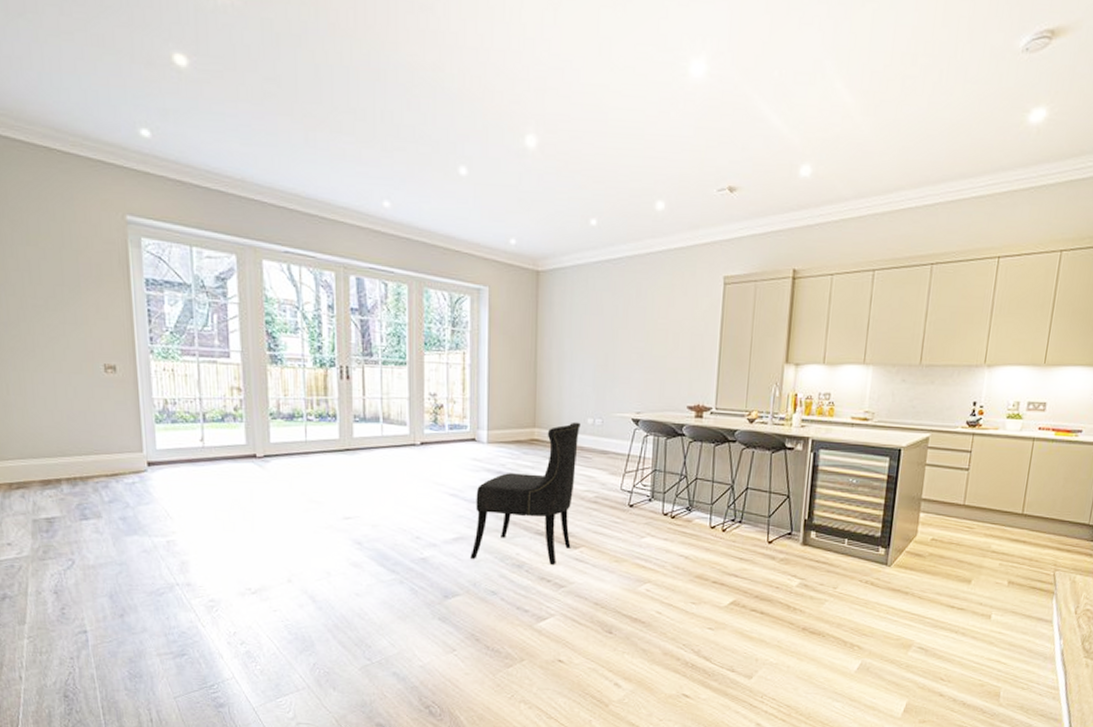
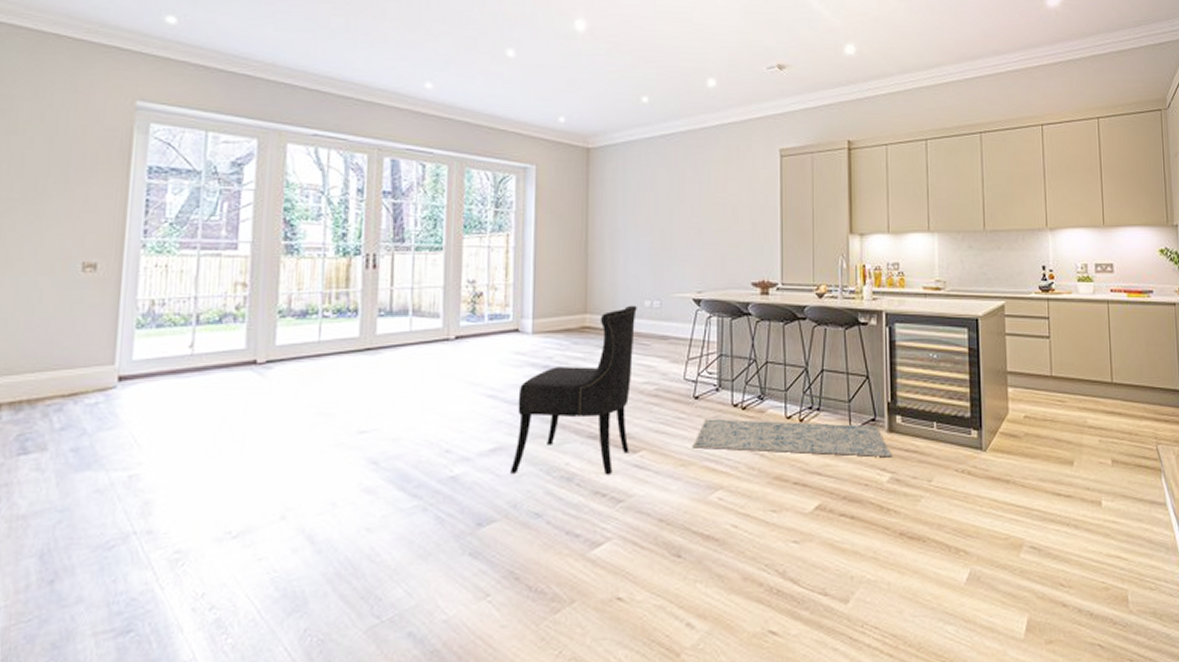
rug: none [625,524,804,566] -> present [692,418,893,458]

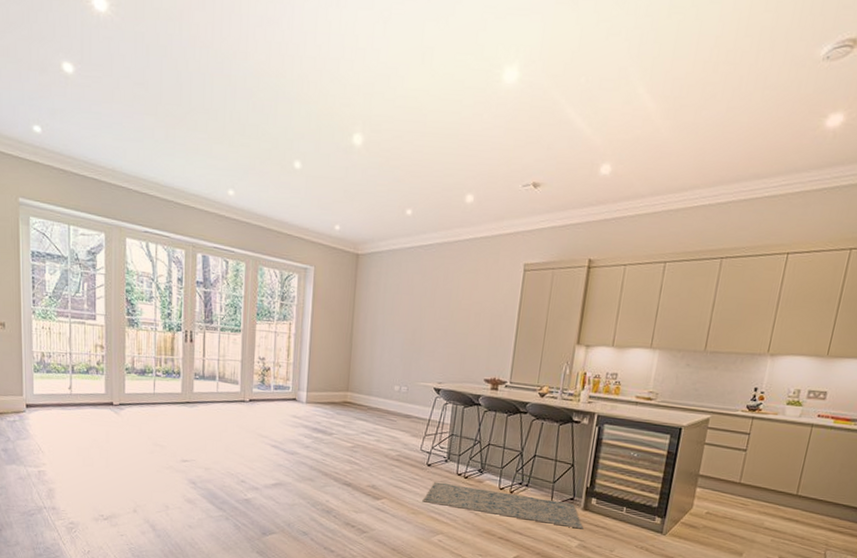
dining chair: present [510,305,637,476] -> none [287,388,388,513]

